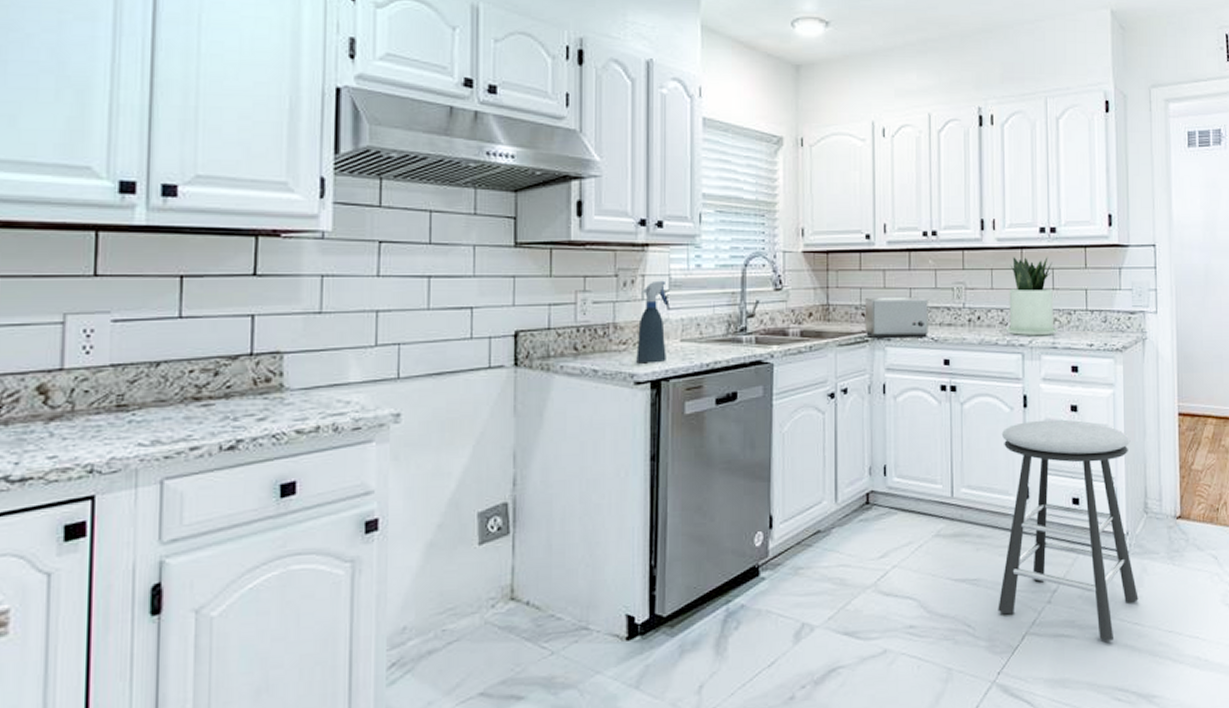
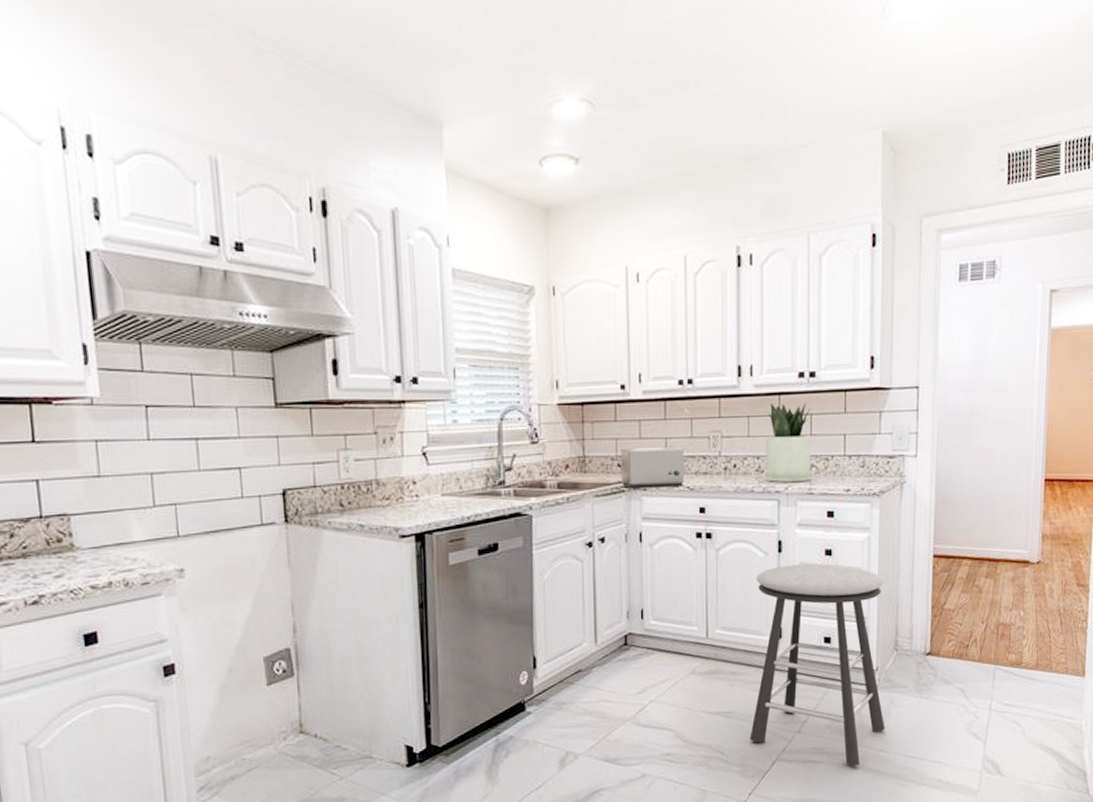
spray bottle: present [636,280,668,364] -> none [399,436,429,518]

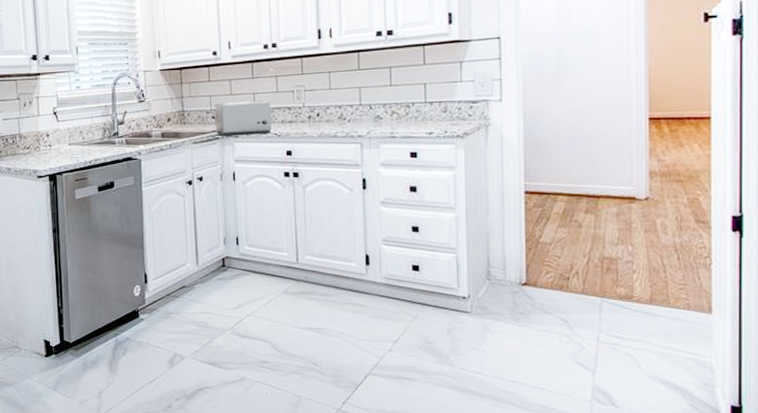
stool: present [750,563,885,766] -> none [341,199,481,385]
planter: present [761,403,815,483] -> none [344,57,397,128]

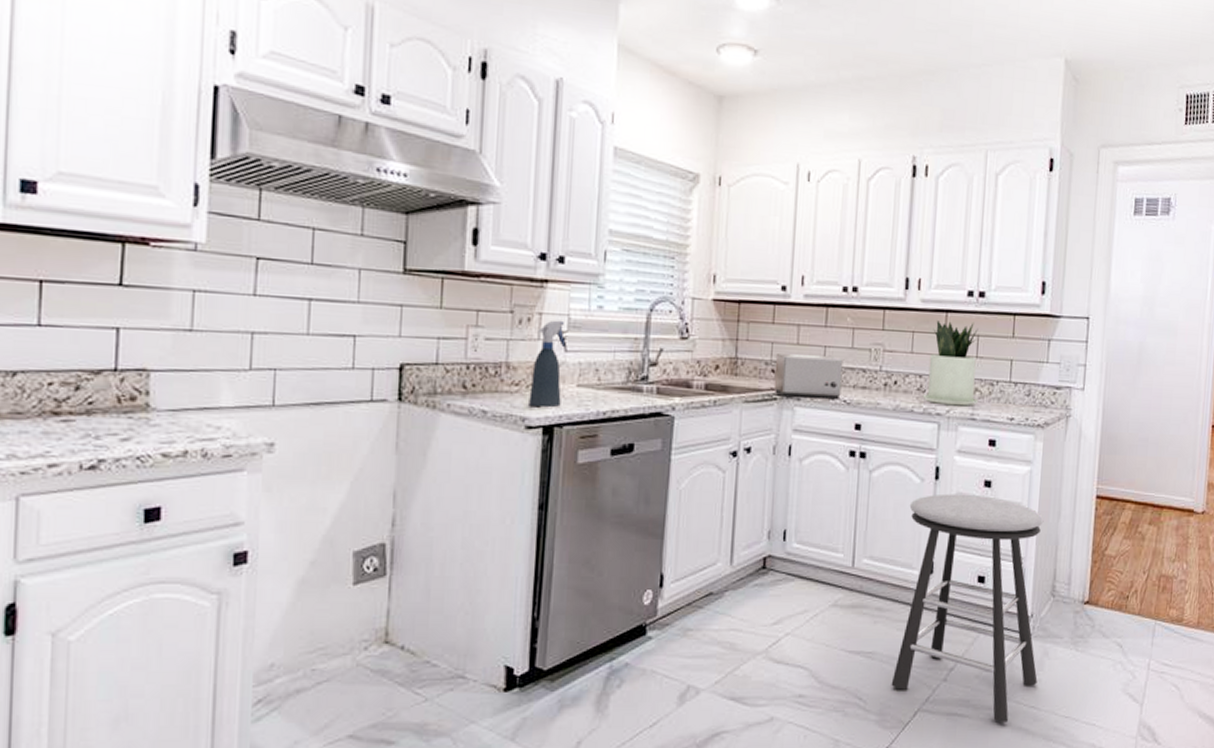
spray bottle: none [37,100,59,163] -> present [529,320,566,408]
stool: none [341,199,481,385] -> present [891,493,1044,723]
planter: none [344,57,397,128] -> present [922,320,979,406]

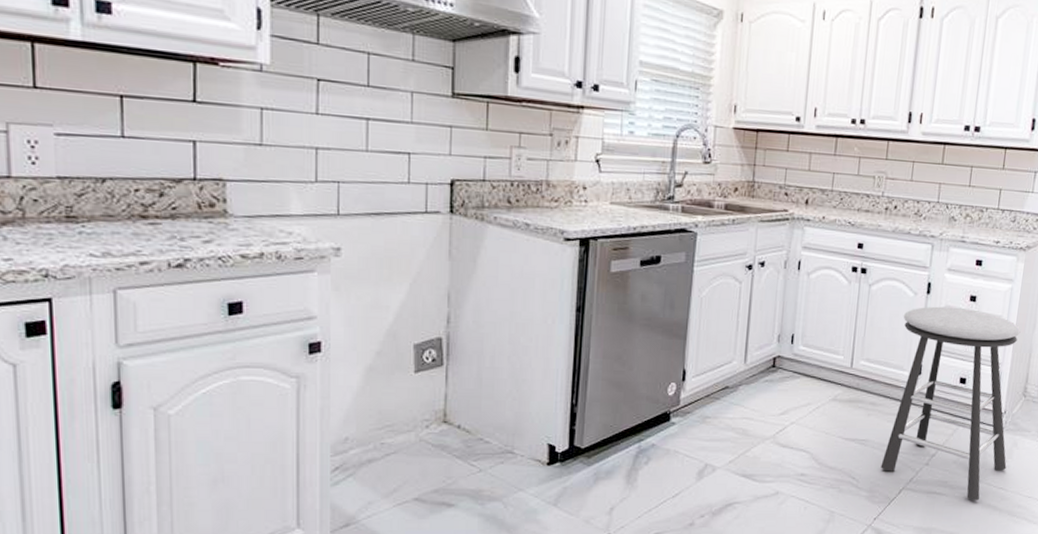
spray bottle: present [529,320,566,408] -> none [567,143,600,223]
toaster: present [773,353,843,400] -> none [786,178,850,222]
planter: present [922,320,979,406] -> none [919,152,972,230]

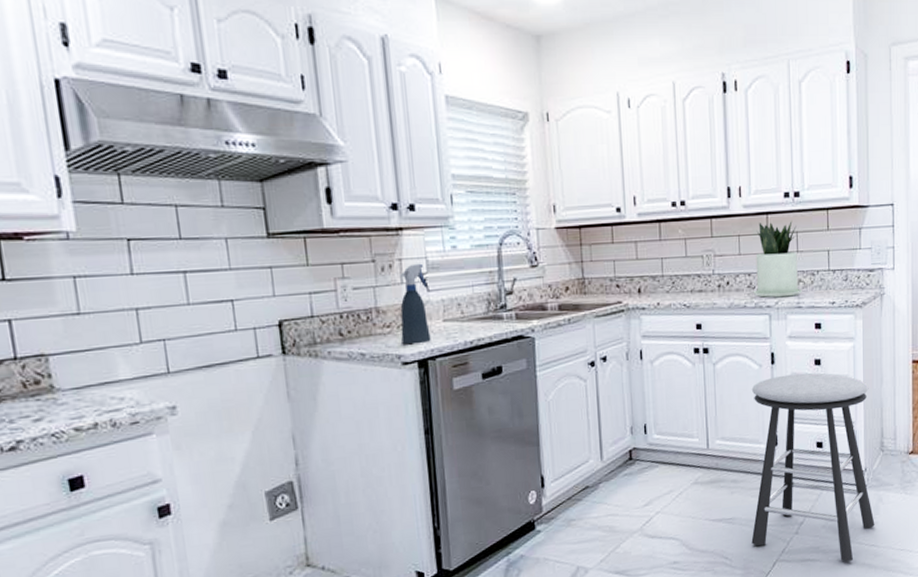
spray bottle: none [567,143,600,223] -> present [400,263,431,345]
planter: none [919,152,972,230] -> present [753,221,803,298]

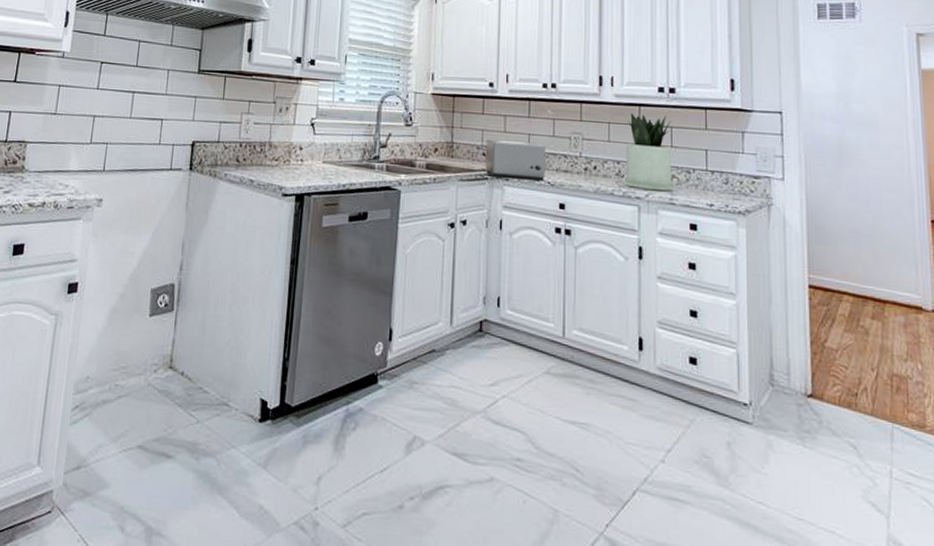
spray bottle: present [400,263,431,345] -> none [285,109,315,180]
toaster: none [618,266,681,309] -> present [485,139,546,182]
stool: present [751,373,875,562] -> none [607,273,763,516]

